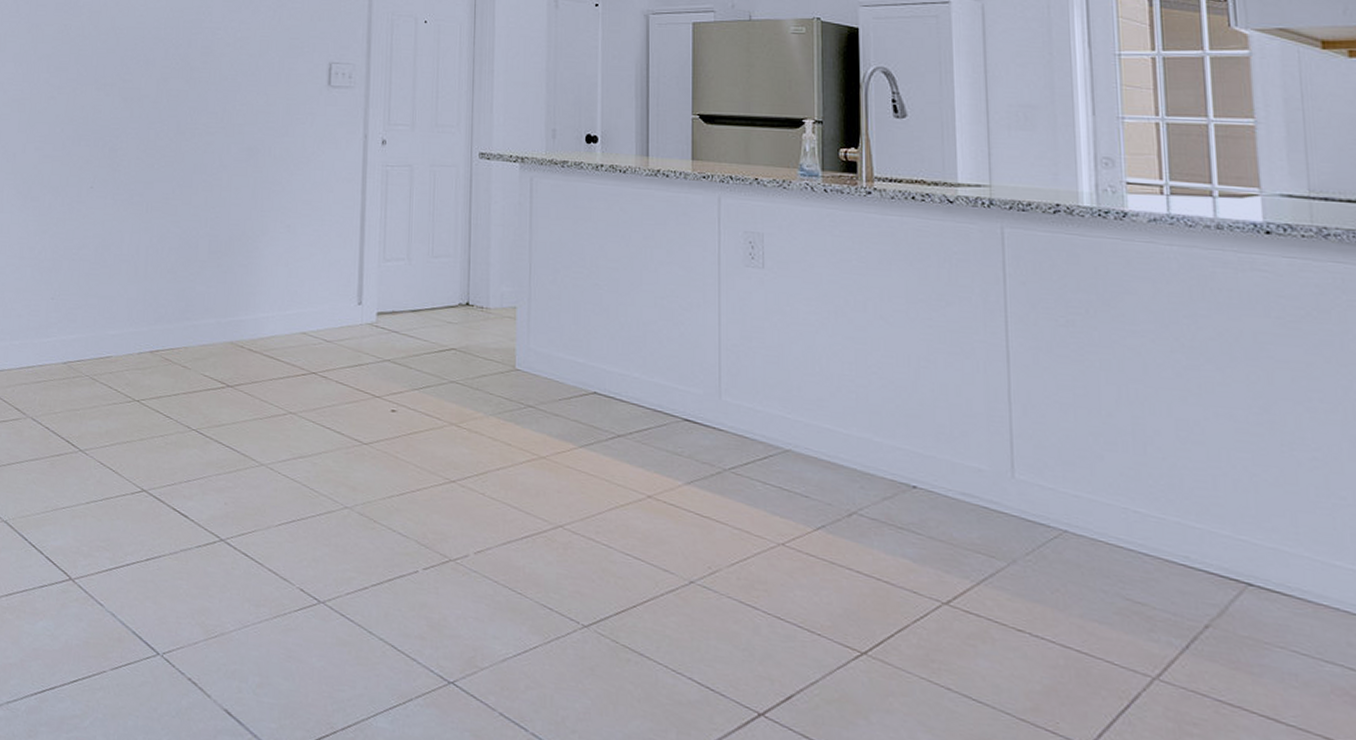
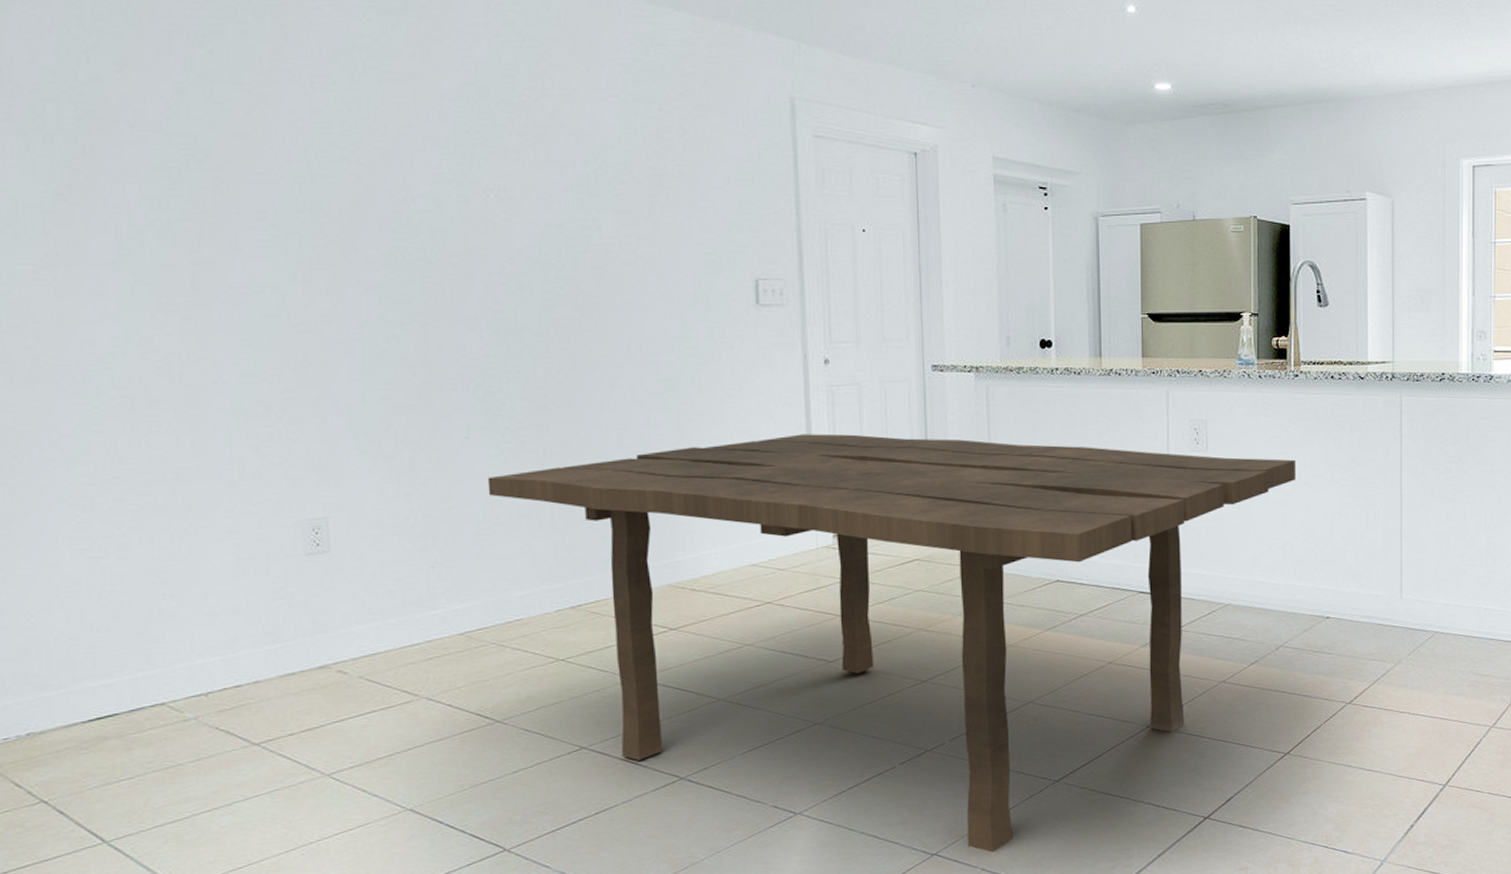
dining table: none [101,209,870,697] -> present [487,433,1295,853]

